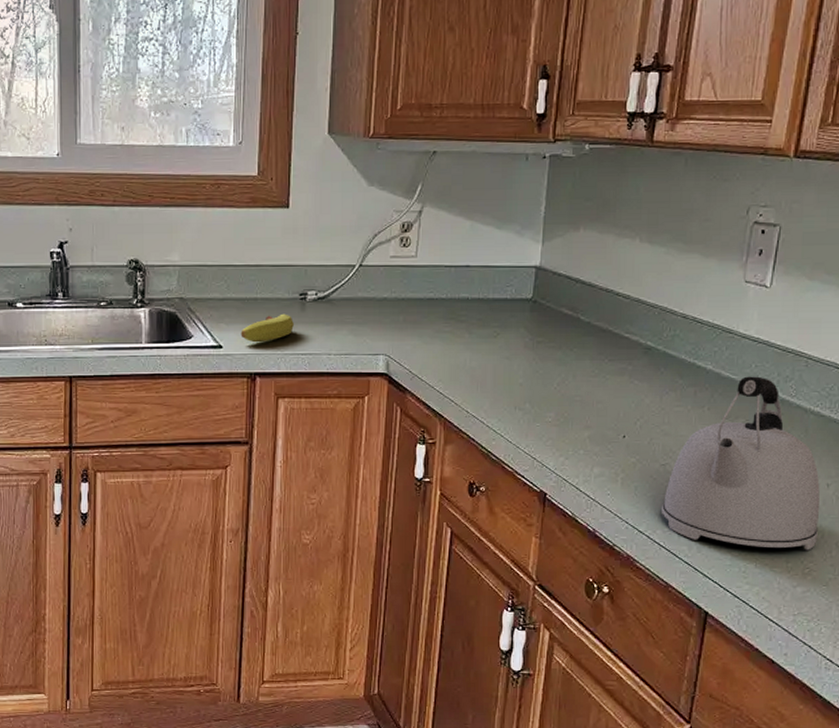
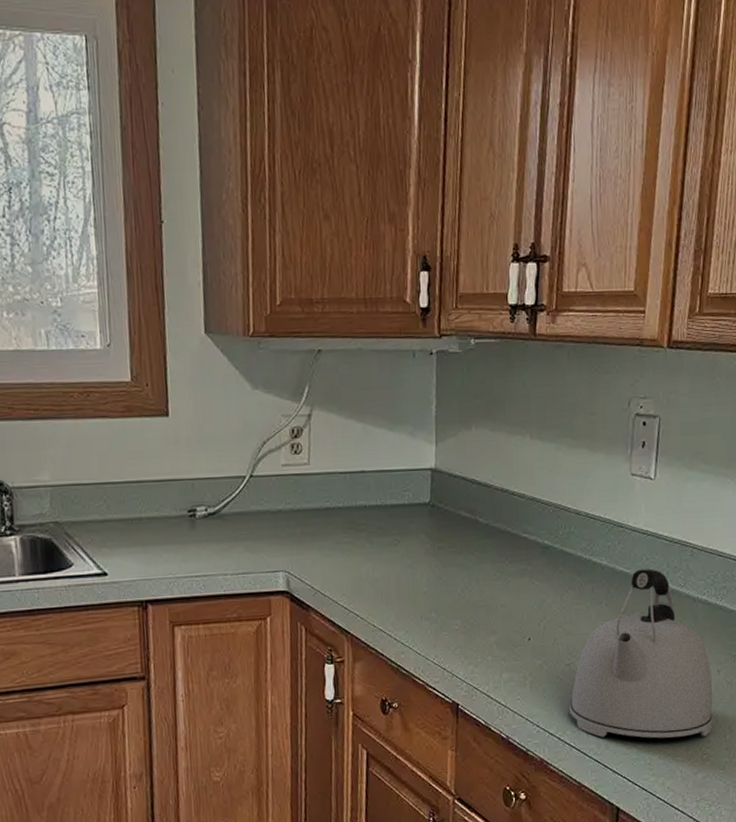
fruit: present [241,313,294,343] -> none [126,533,185,567]

